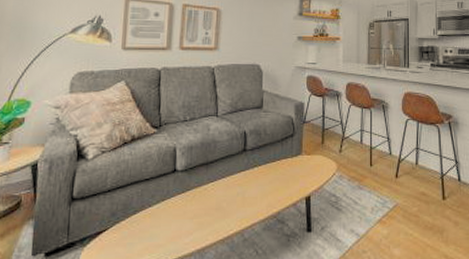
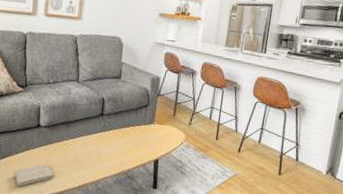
washcloth: none [147,215,193,248] -> present [14,164,54,187]

